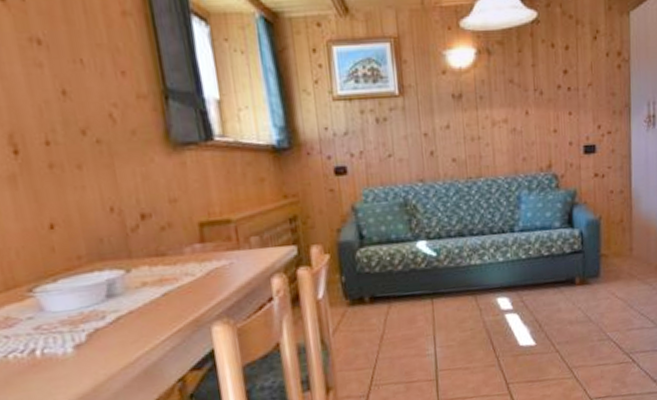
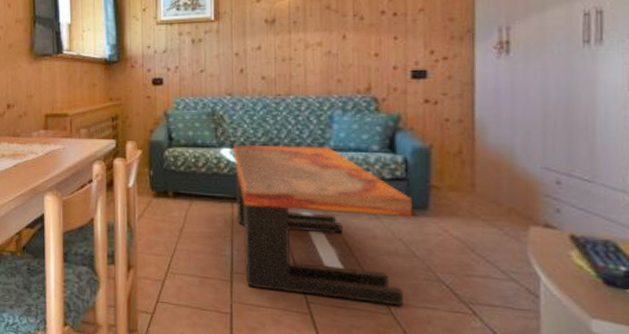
coffee table: none [429,228,588,382] -> present [232,145,412,307]

